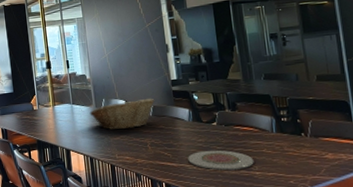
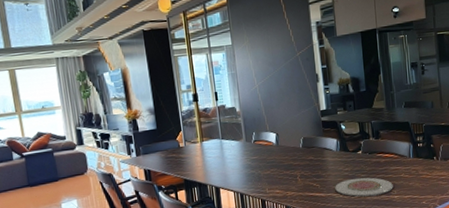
fruit basket: present [89,98,155,130] -> none [239,129,305,164]

